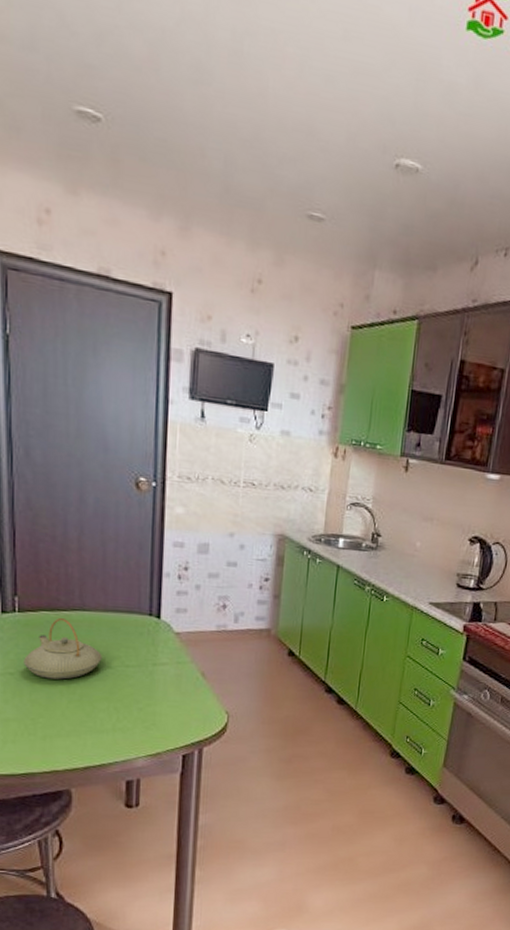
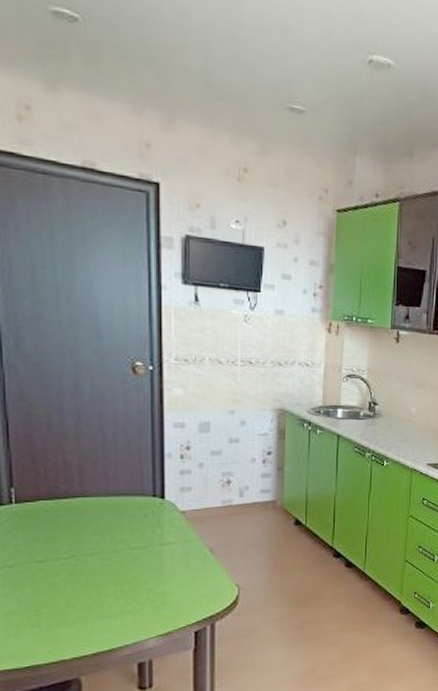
teapot: present [23,618,102,680] -> none [23,506,107,568]

